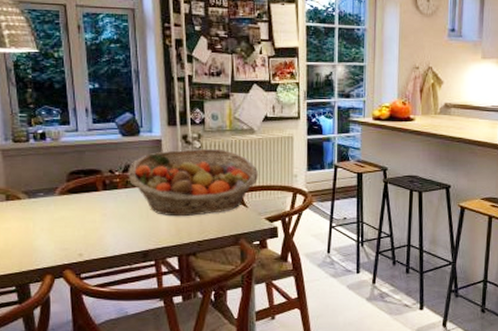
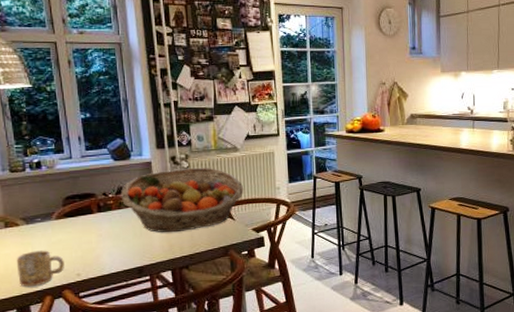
mug: none [17,227,66,265] -> present [16,250,64,287]

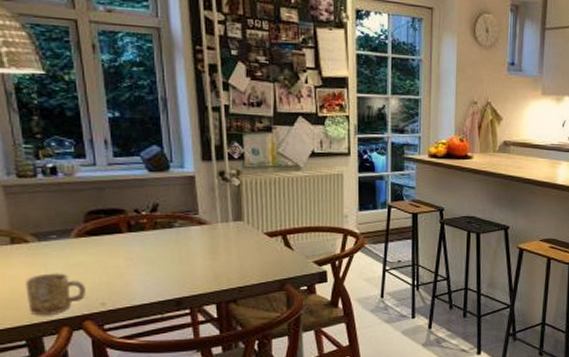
fruit basket: present [121,167,244,233] -> none [156,186,306,261]

